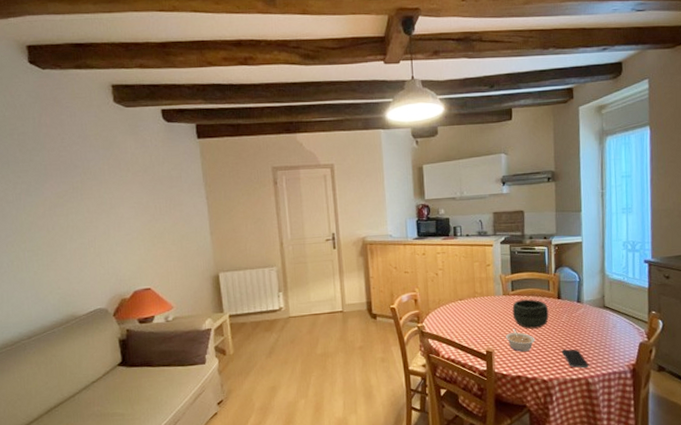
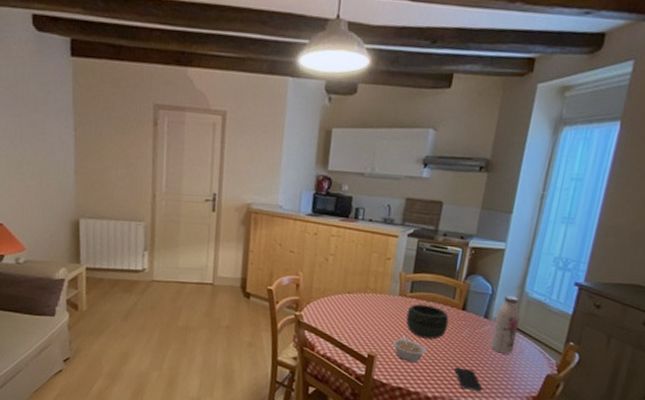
water bottle: none [587,280,608,331] -> present [491,295,520,354]

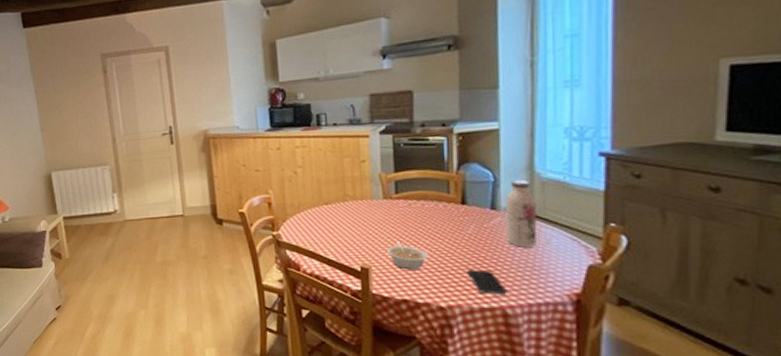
bowl: present [406,304,449,340] -> none [396,204,449,242]

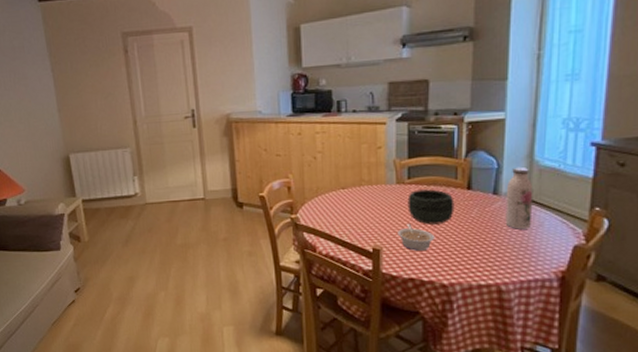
bowl: none [396,204,449,242] -> present [407,189,454,225]
smartphone: present [466,269,508,295] -> none [468,250,503,273]

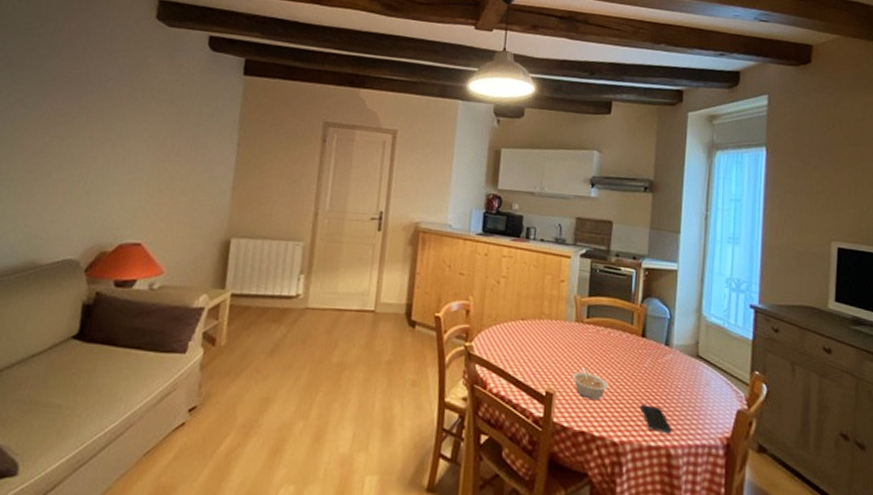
bowl: present [407,189,454,225] -> none [584,331,629,372]
smartphone: none [468,250,503,273] -> present [639,404,672,434]
water bottle: present [505,167,533,230] -> none [675,319,701,387]

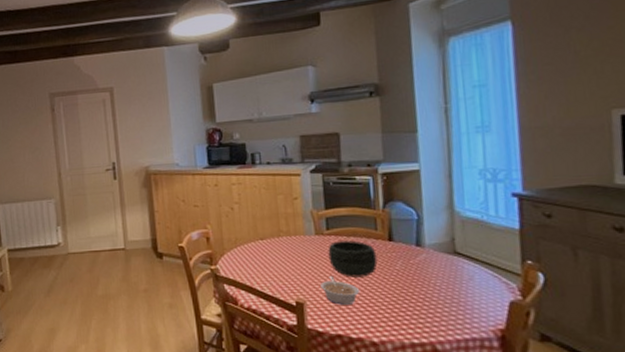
bowl: none [584,331,629,372] -> present [328,240,378,278]
smartphone: present [639,404,672,434] -> none [396,305,436,331]

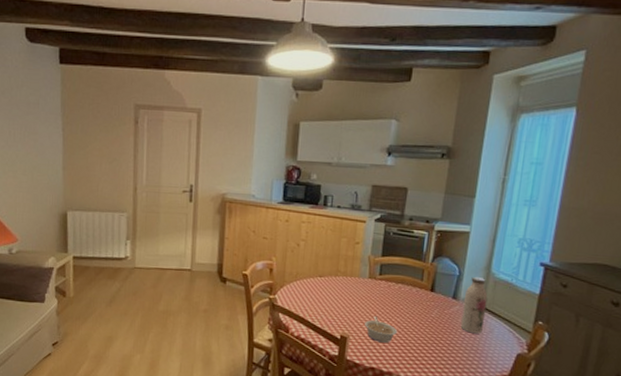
bowl: present [328,240,378,278] -> none [376,286,418,320]
water bottle: none [429,218,461,283] -> present [460,276,488,334]

